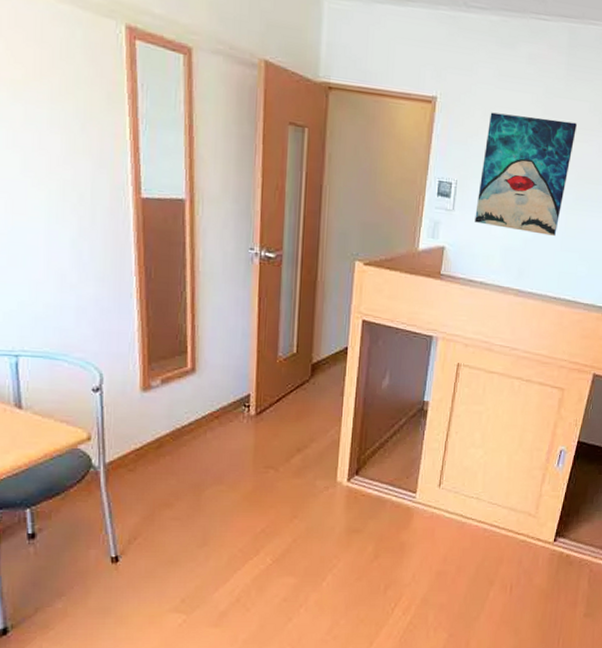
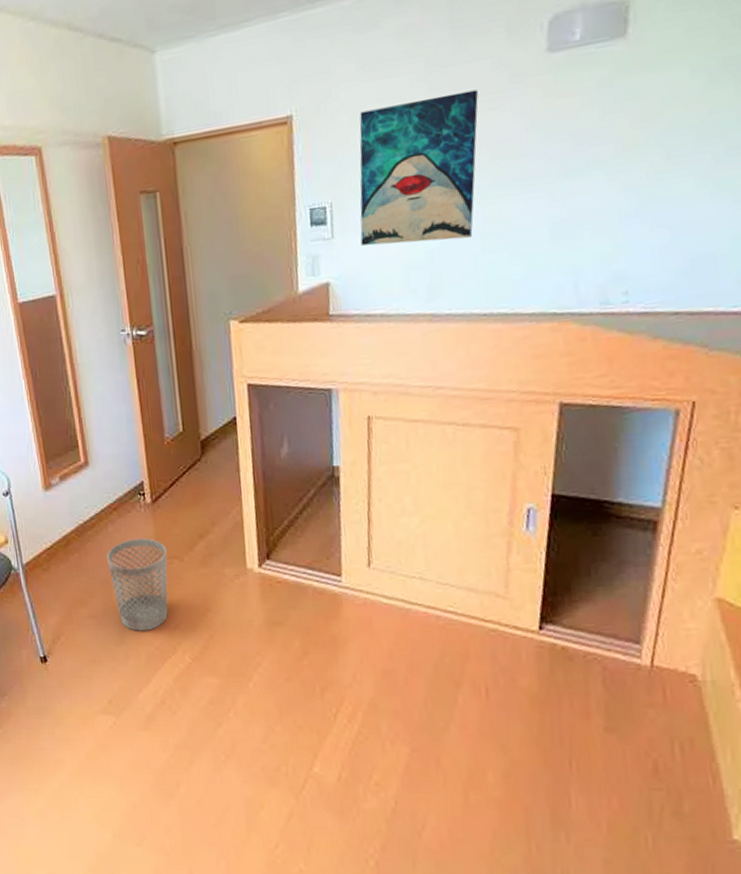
wastebasket: none [201,447,264,534] -> present [107,538,168,631]

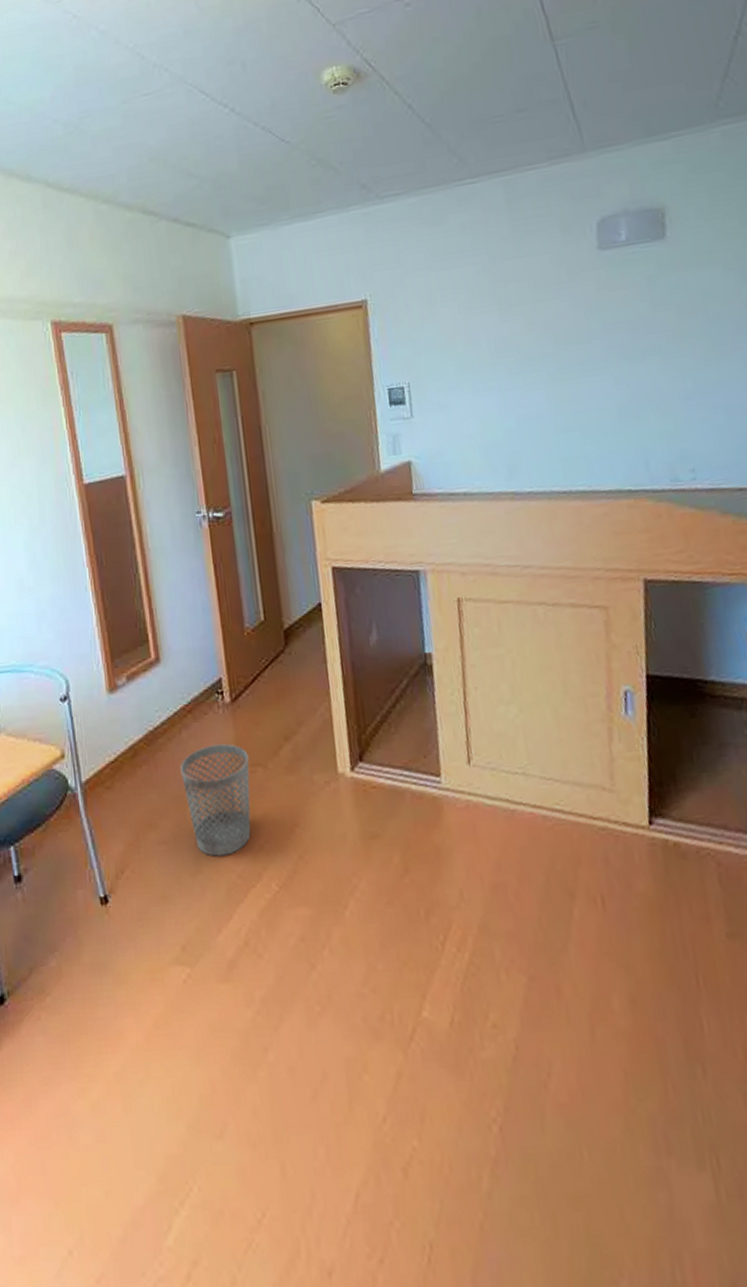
wall art: present [359,89,478,246] -> none [431,281,546,425]

